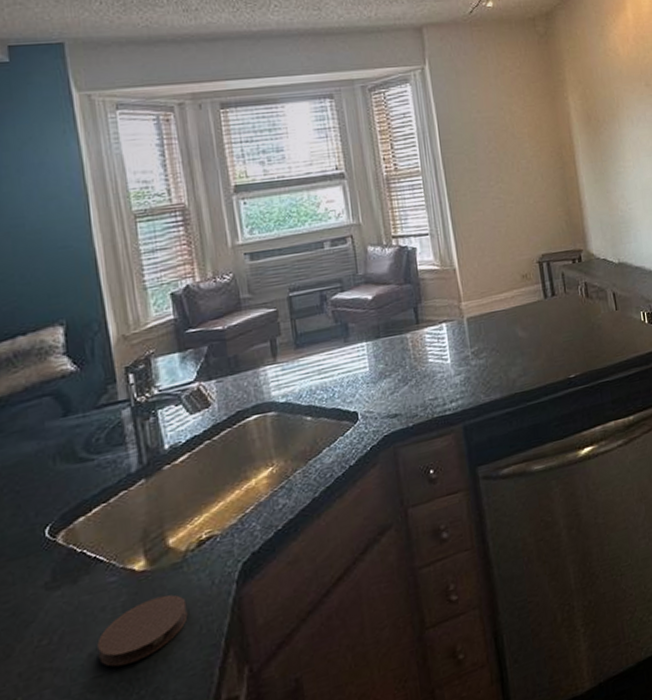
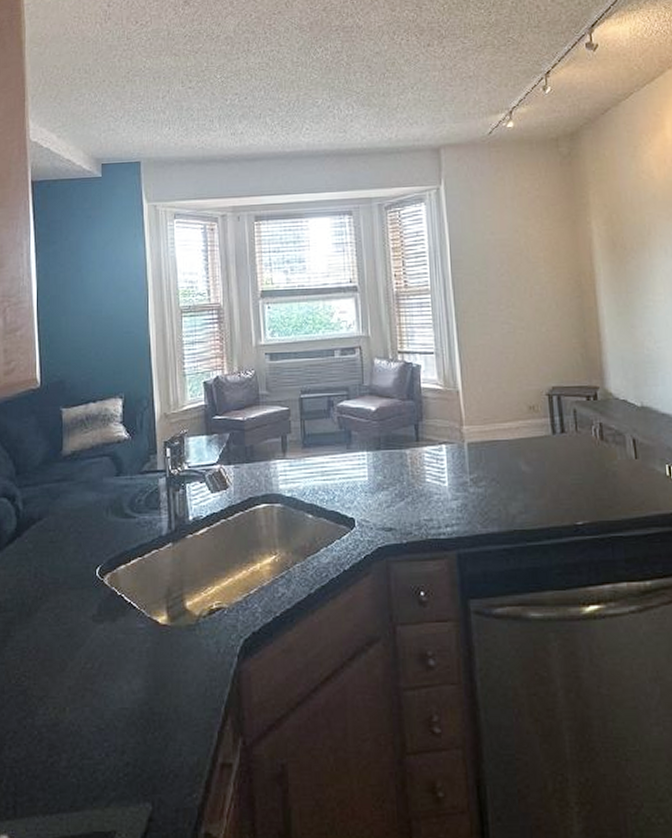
coaster: present [97,594,188,667] -> none [126,651,197,705]

